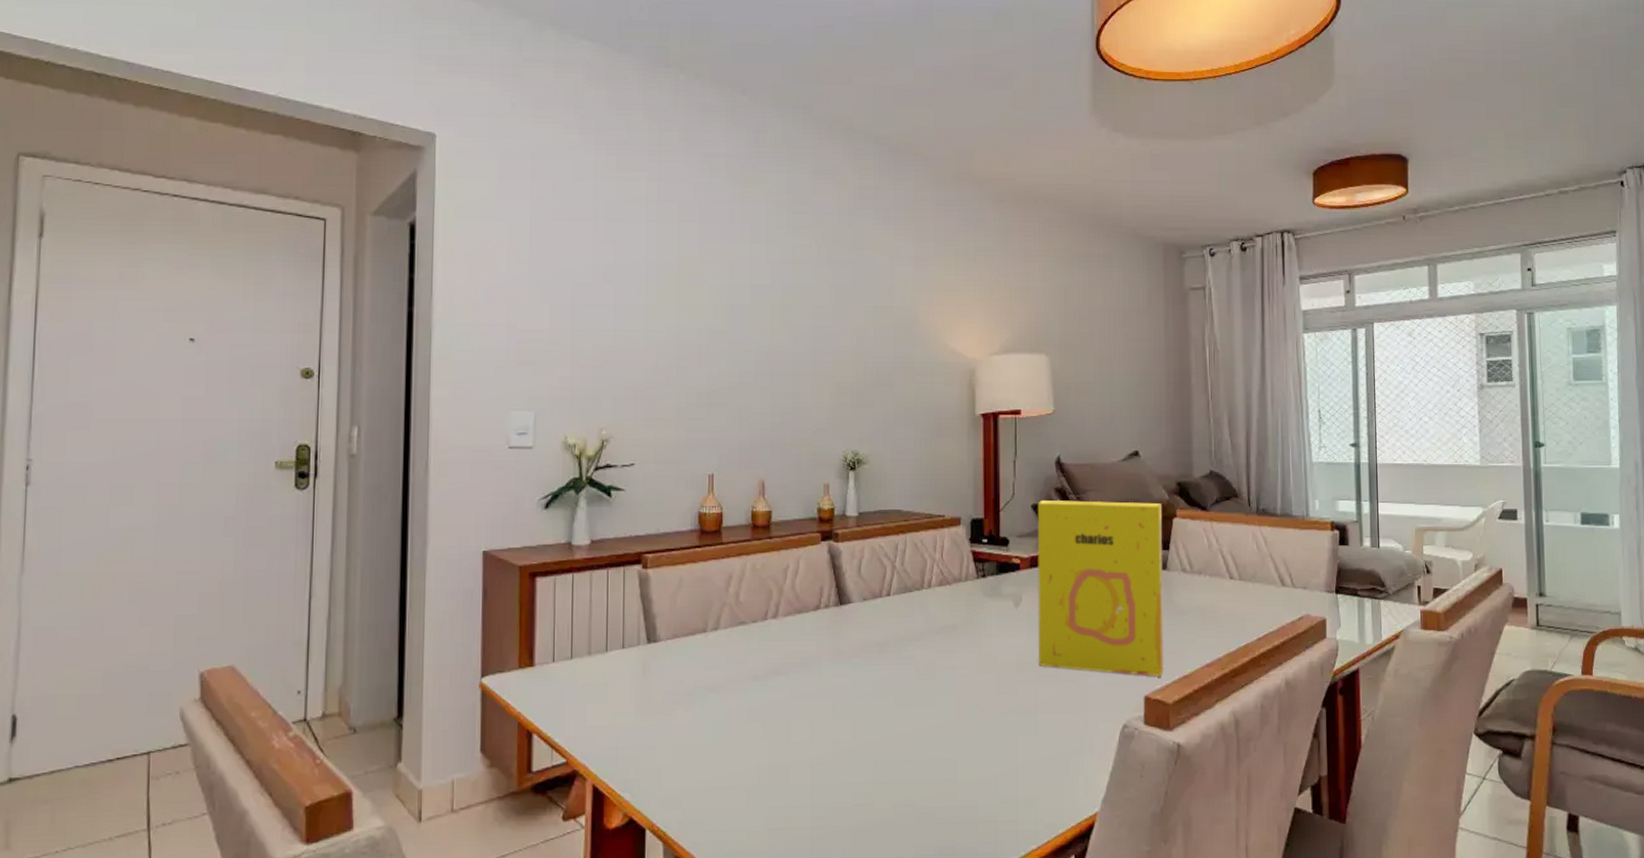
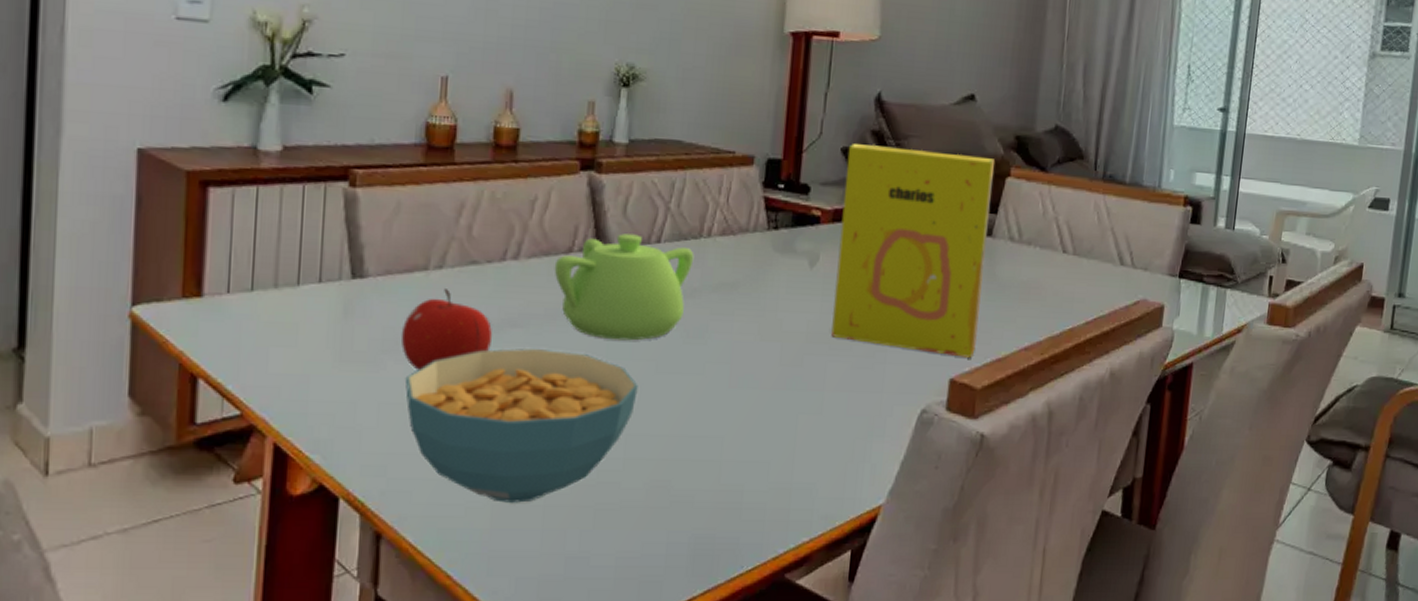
fruit: none [688,647,760,716] -> present [400,289,492,370]
cereal bowl: none [693,691,881,827] -> present [405,348,638,503]
teapot: none [806,590,919,681] -> present [554,233,694,341]

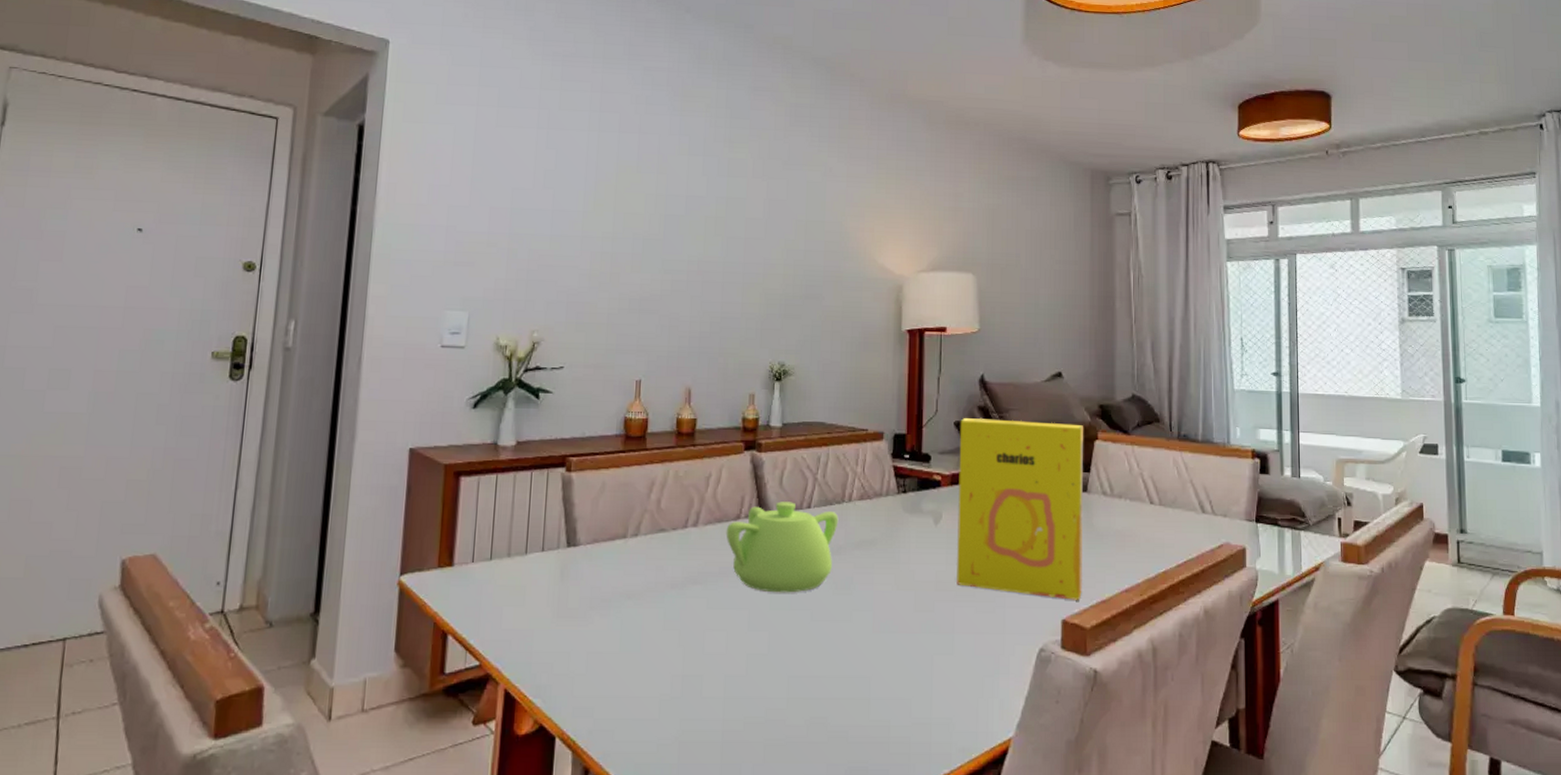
fruit: present [400,289,492,370] -> none [605,553,677,623]
cereal bowl: present [405,348,638,503] -> none [608,601,797,740]

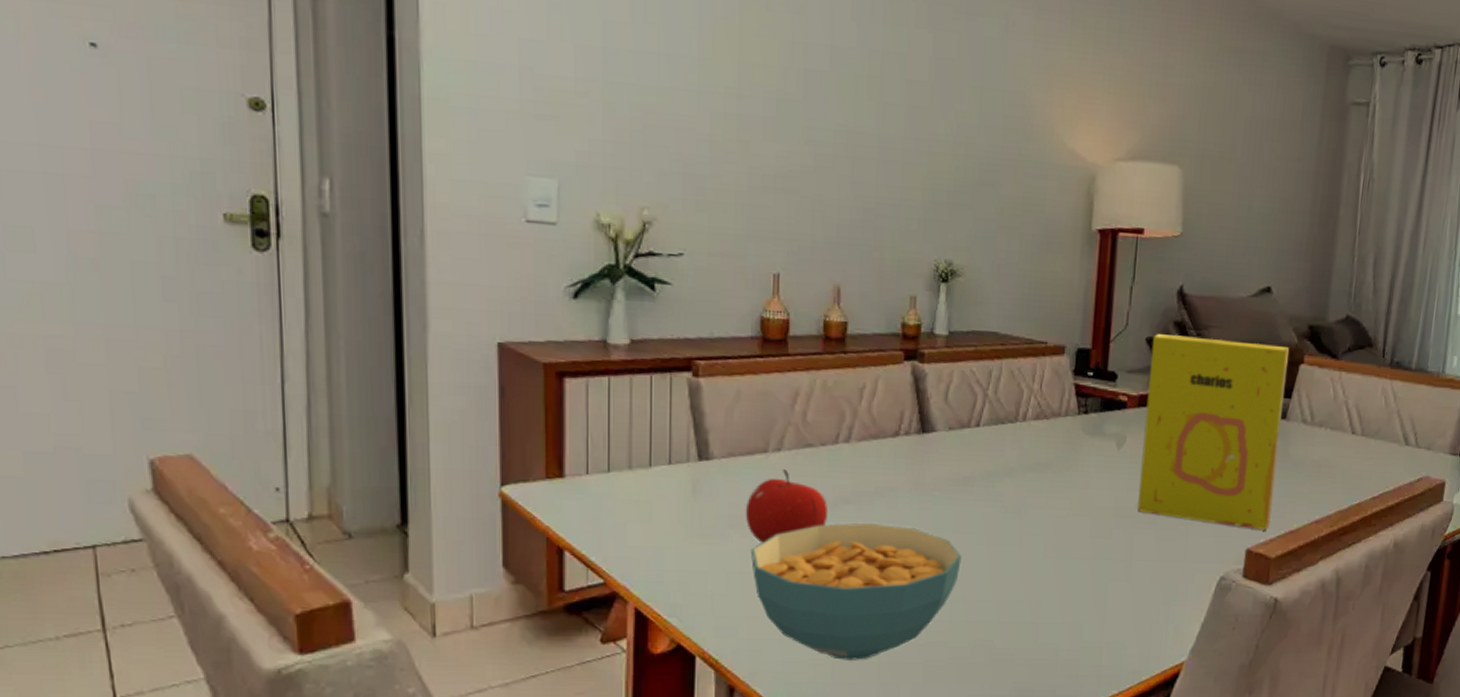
fruit: none [605,553,677,623] -> present [745,469,828,543]
cereal bowl: none [608,601,797,740] -> present [750,522,962,660]
teapot: present [726,501,839,593] -> none [882,418,1011,516]

